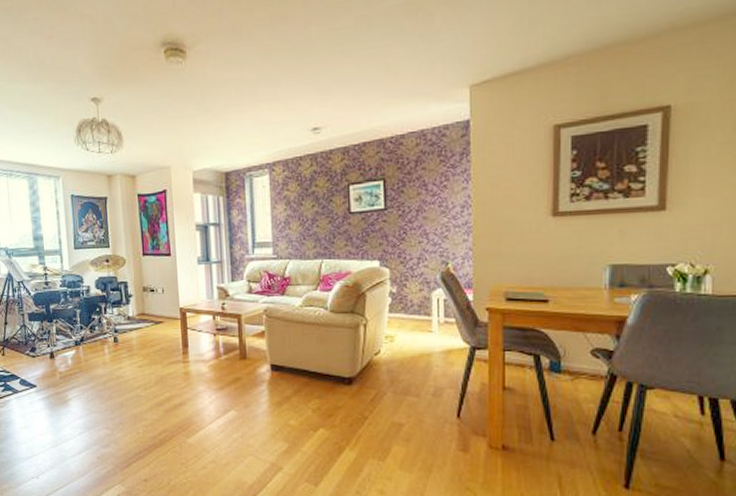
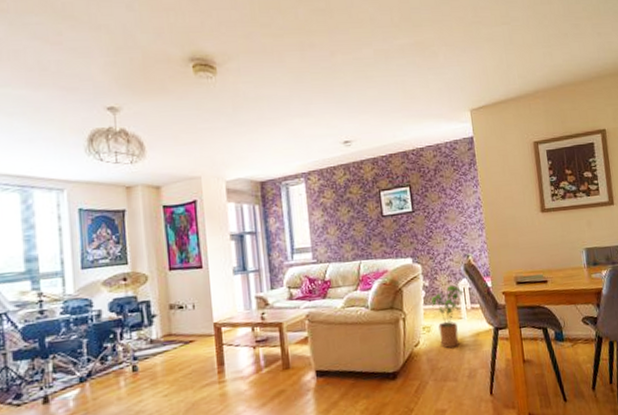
house plant: none [398,294,437,362] -> present [431,284,464,349]

